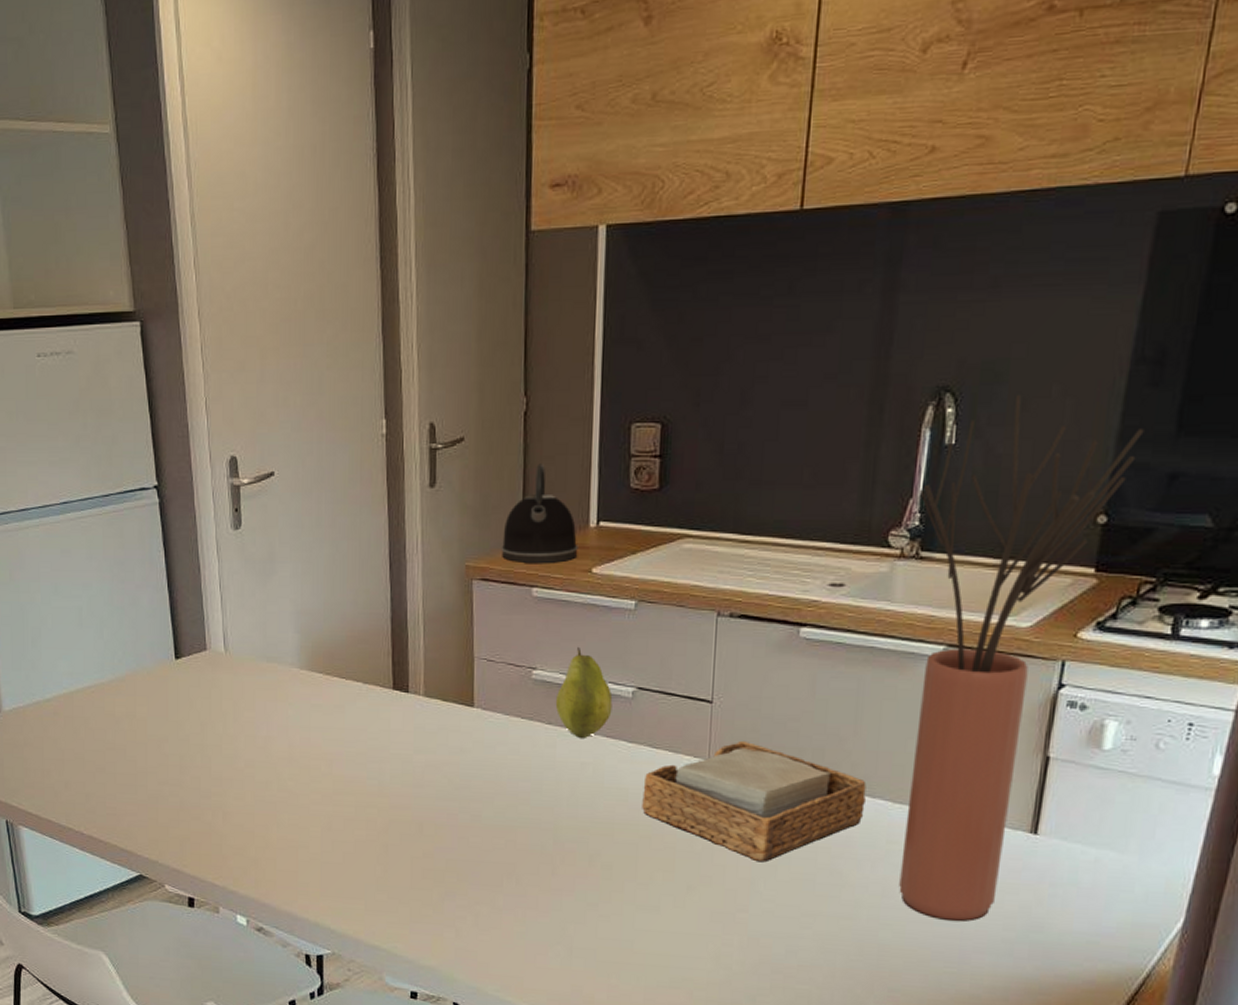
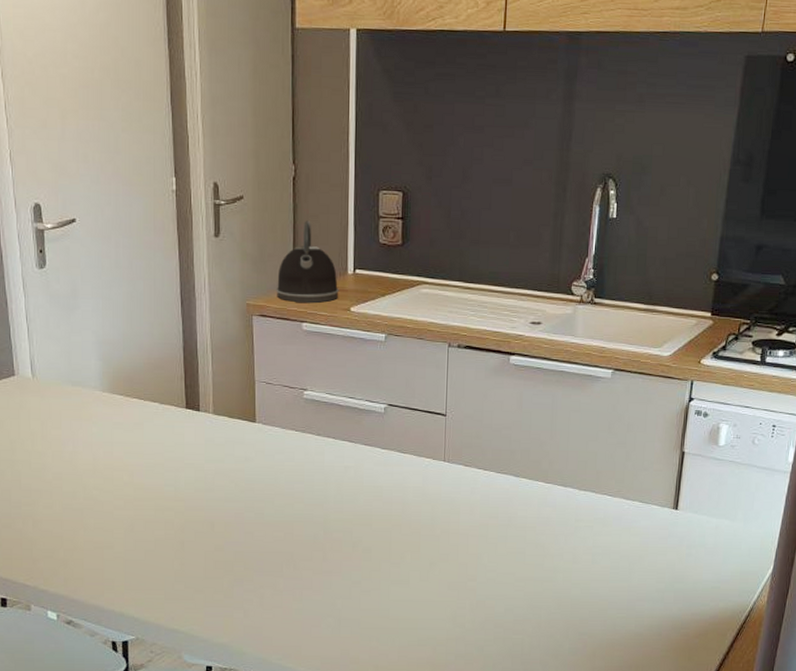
fruit: present [555,646,613,738] -> none [323,371,369,446]
napkin holder: present [642,740,867,863] -> none [394,445,560,541]
vase: present [899,395,1145,923] -> none [585,183,740,579]

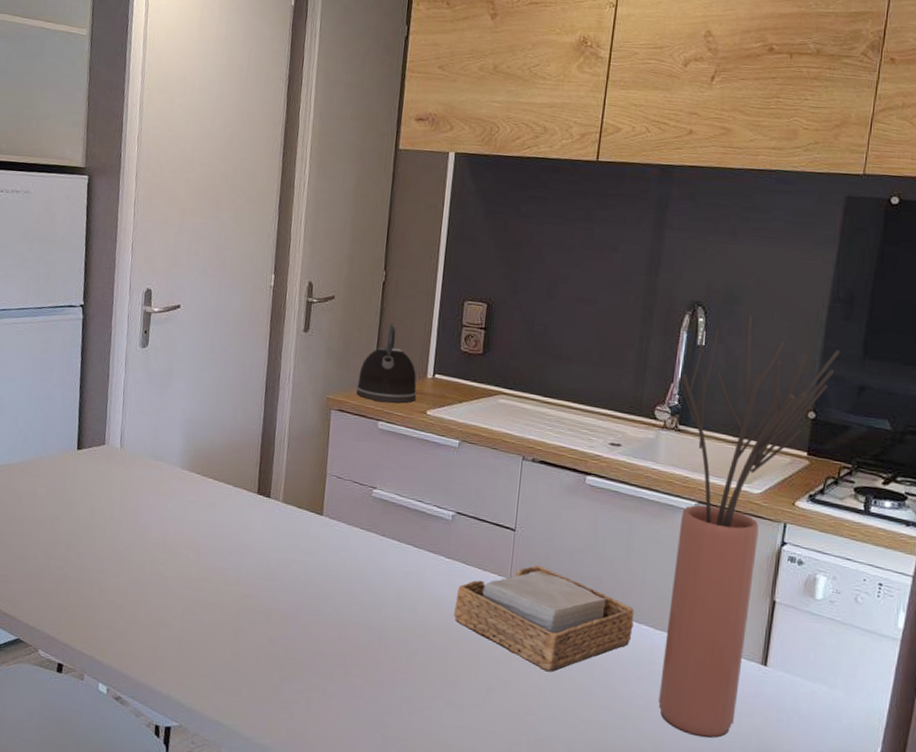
napkin holder: none [394,445,560,541] -> present [454,564,634,672]
vase: none [585,183,740,579] -> present [658,314,840,739]

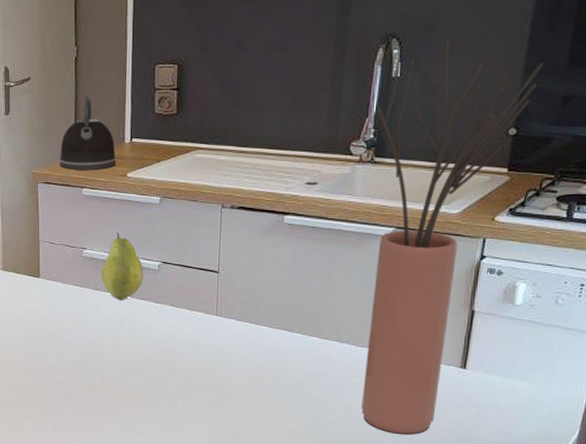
fruit: none [389,473,436,551] -> present [101,231,144,300]
napkin holder: present [454,564,634,672] -> none [167,300,336,392]

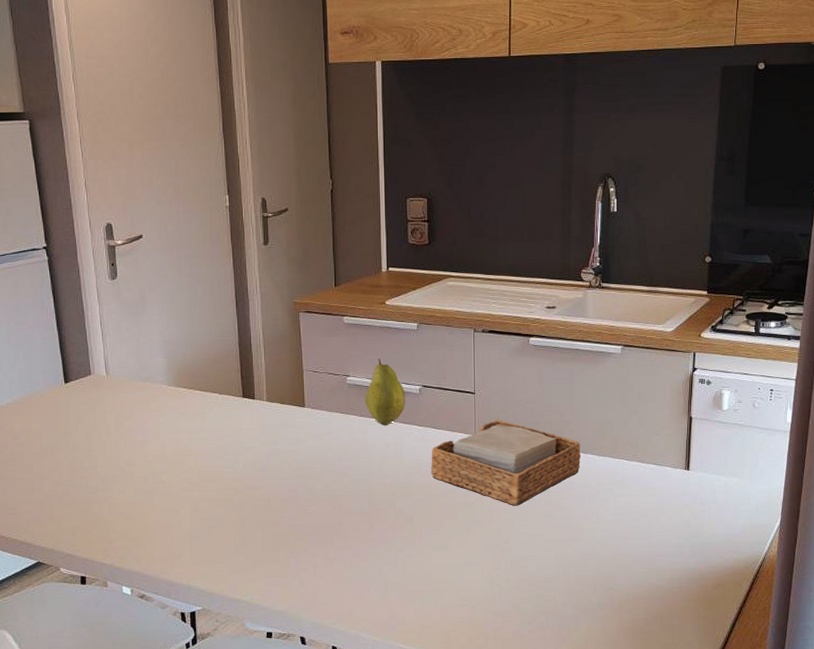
kettle: present [59,96,117,171] -> none [319,227,375,300]
napkin holder: none [167,300,336,392] -> present [431,419,581,506]
vase: present [361,39,544,436] -> none [598,180,727,536]

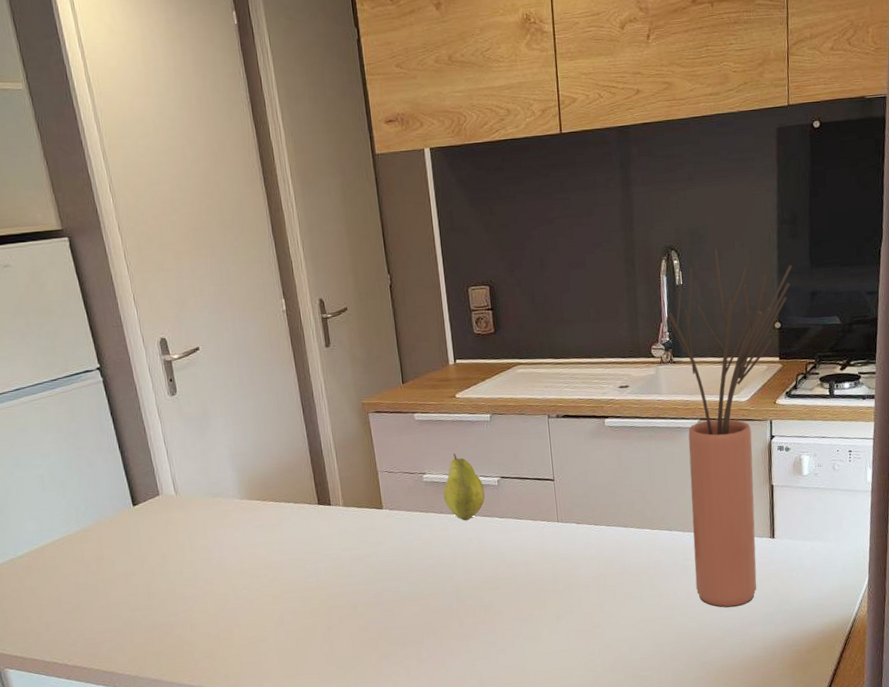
napkin holder: present [431,419,581,506] -> none [515,504,666,590]
vase: none [598,180,727,536] -> present [666,249,792,608]

